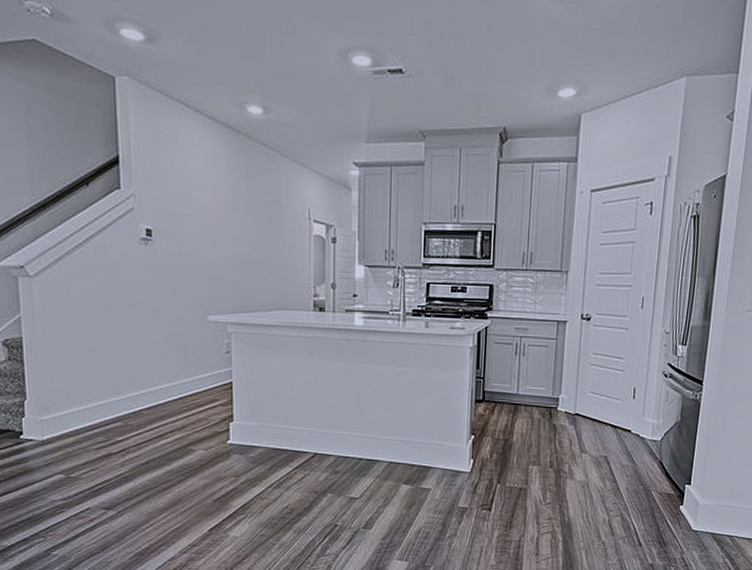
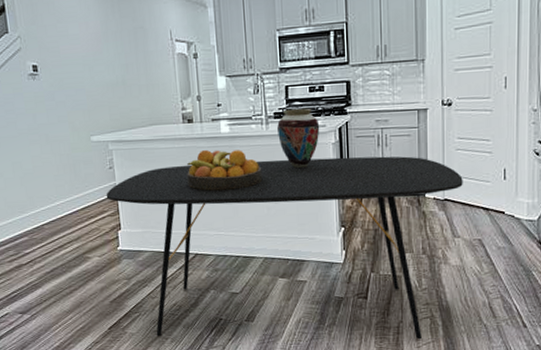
dining table: none [219,356,595,555] -> present [106,156,463,340]
fruit bowl: none [313,343,395,387] -> present [186,150,263,191]
vase: none [415,307,459,370] -> present [277,108,320,168]

